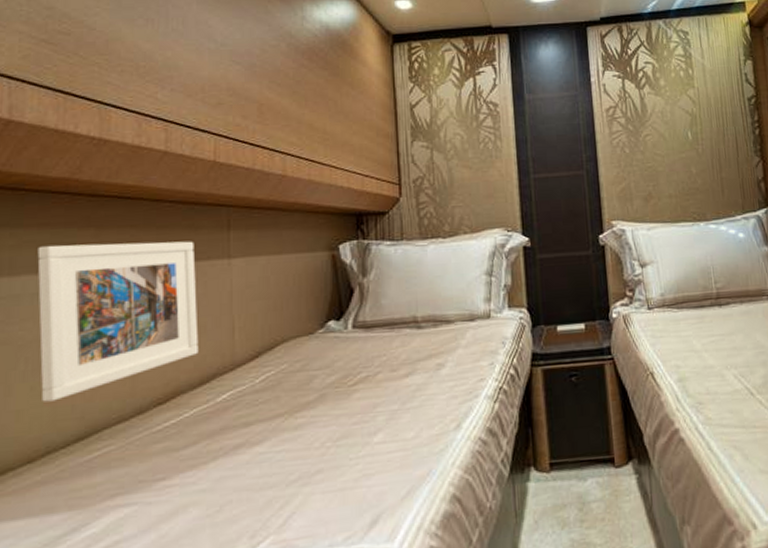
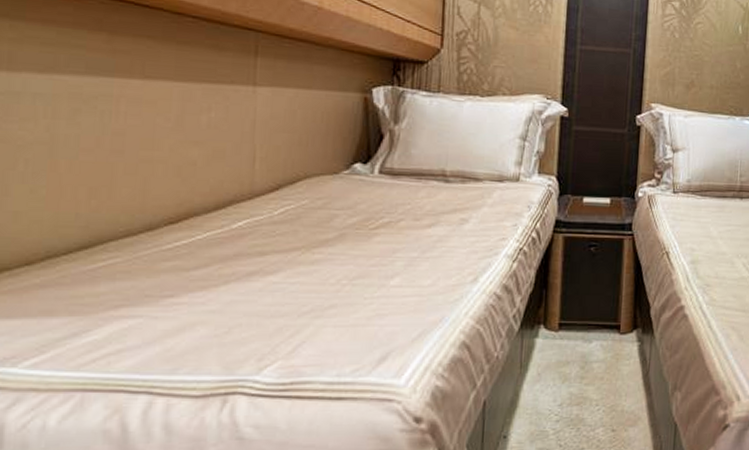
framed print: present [37,241,199,402] -> none [40,43,218,207]

